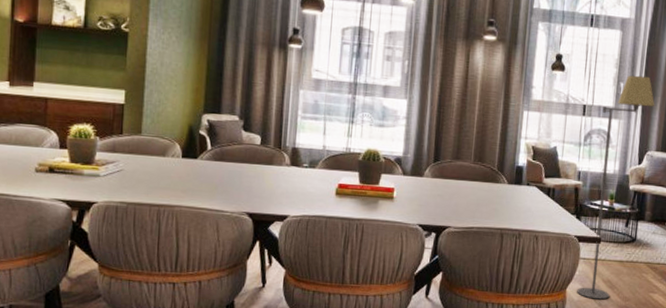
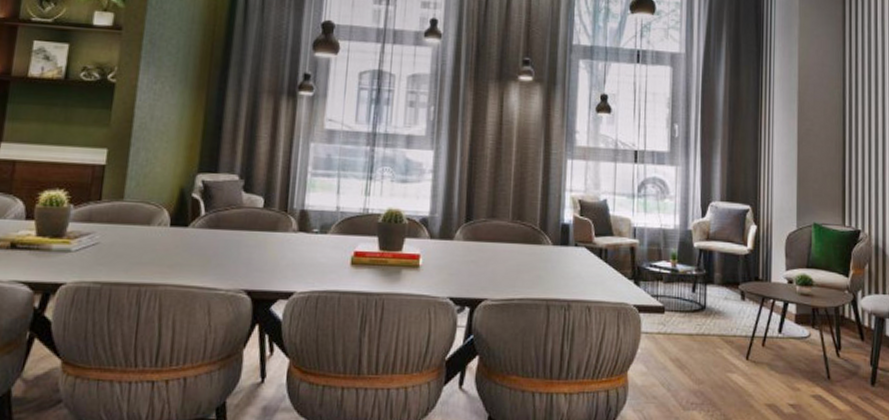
floor lamp: present [577,75,655,300] -> none [640,115,715,384]

